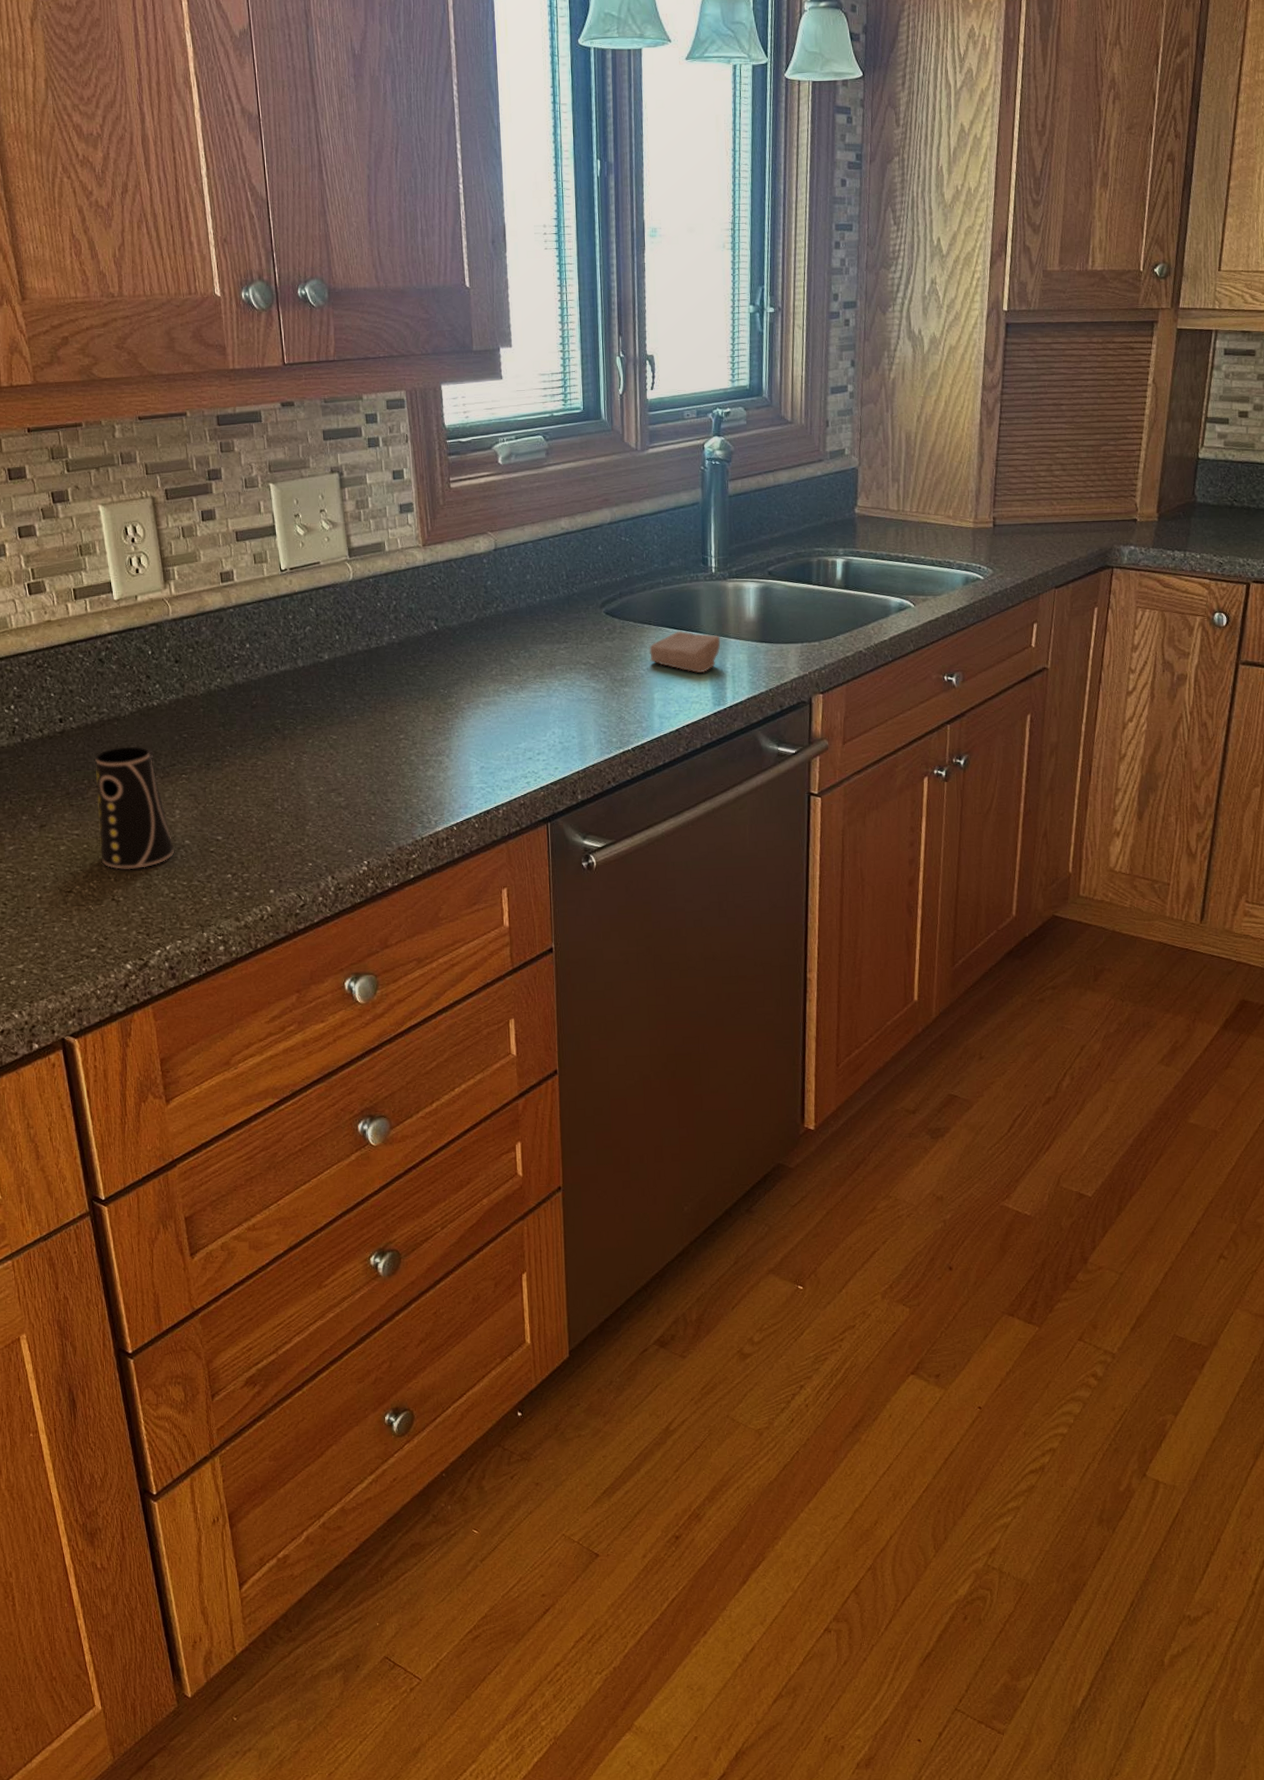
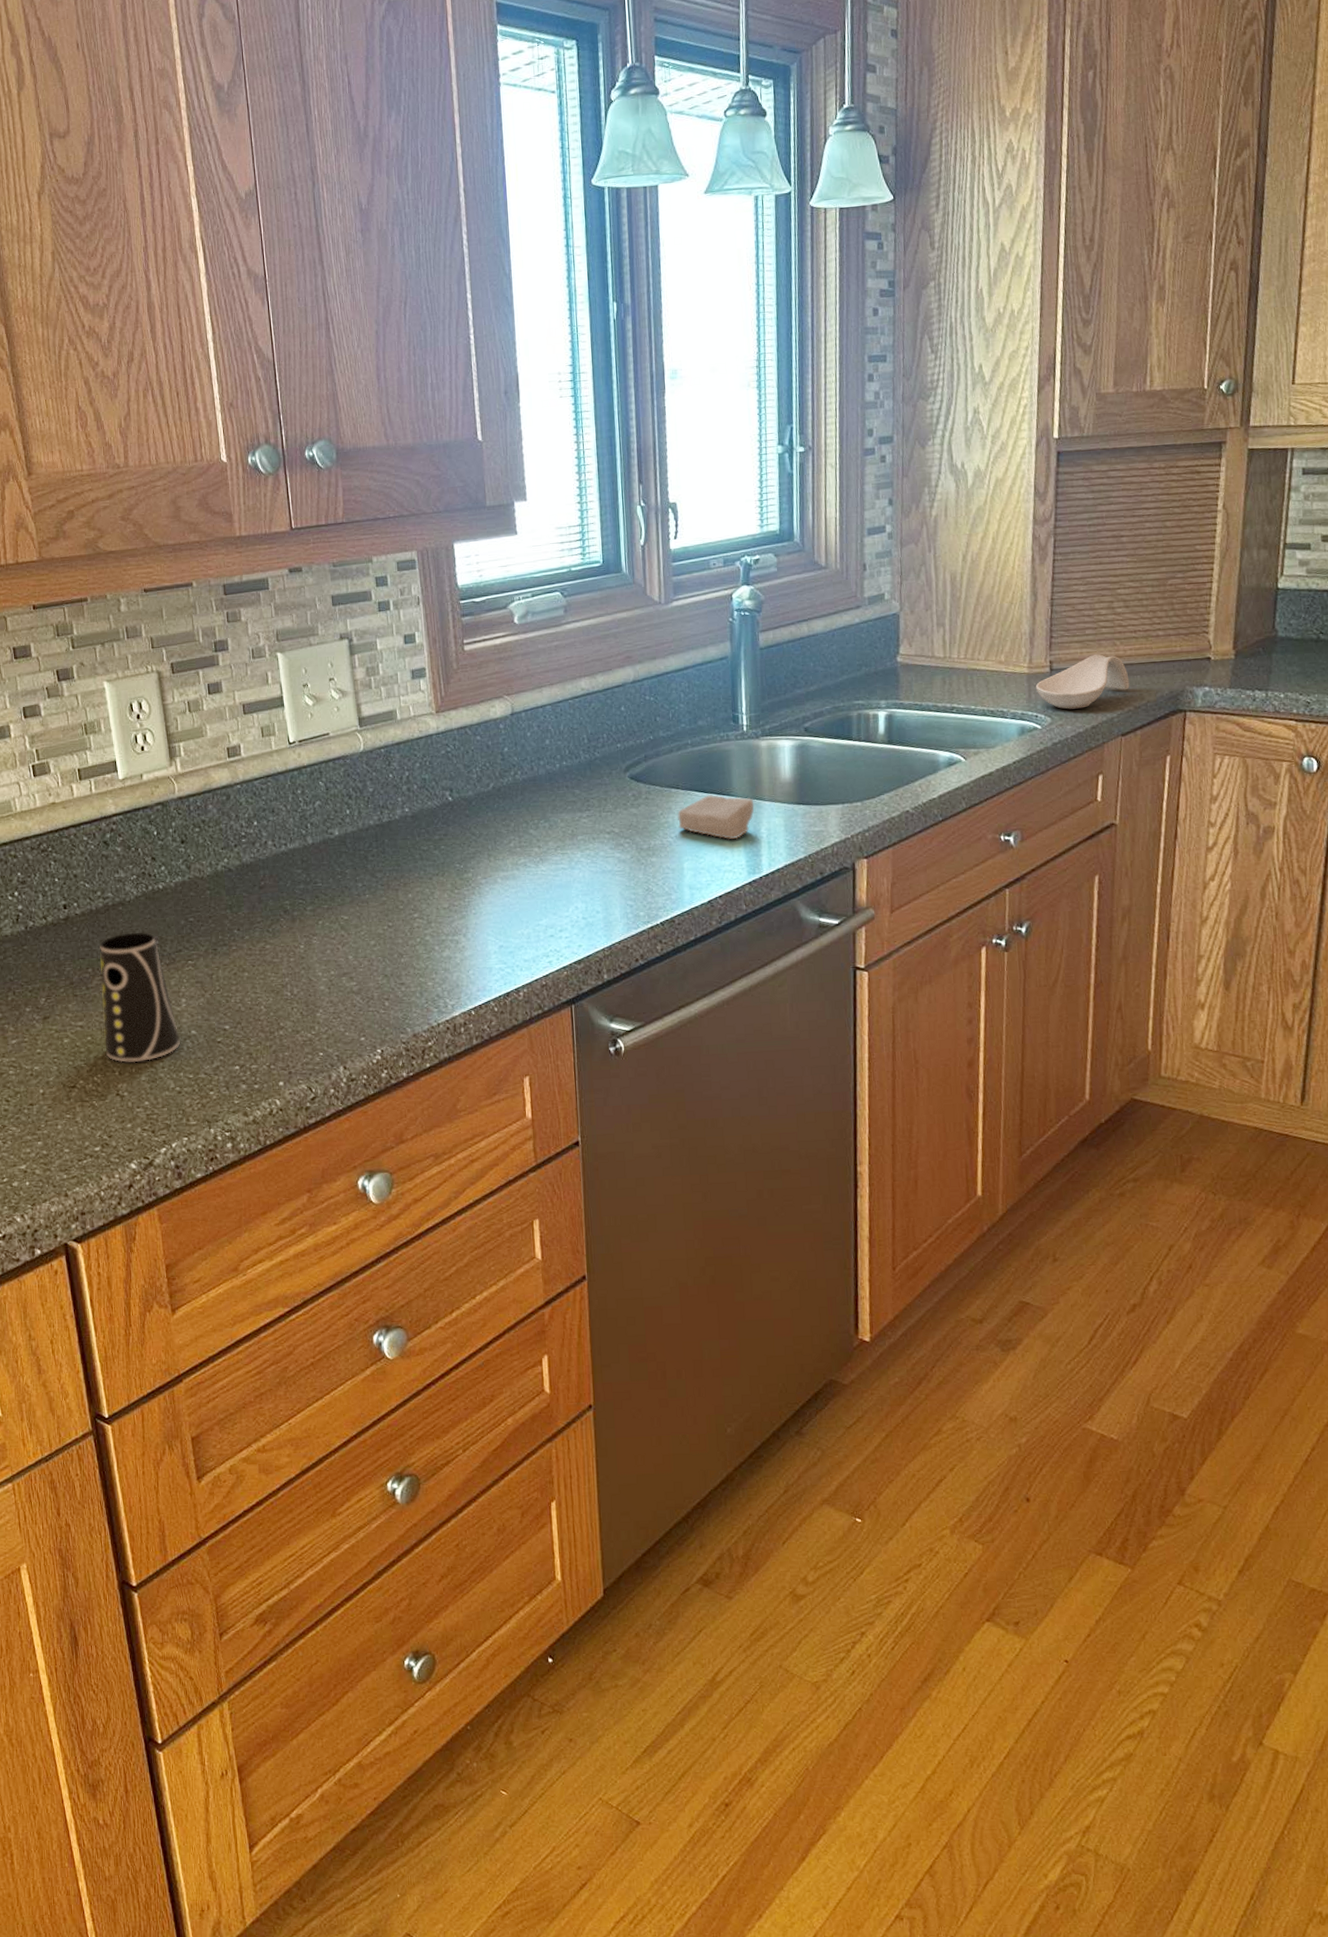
spoon rest: none [979,513,1064,562] -> present [1035,654,1130,710]

